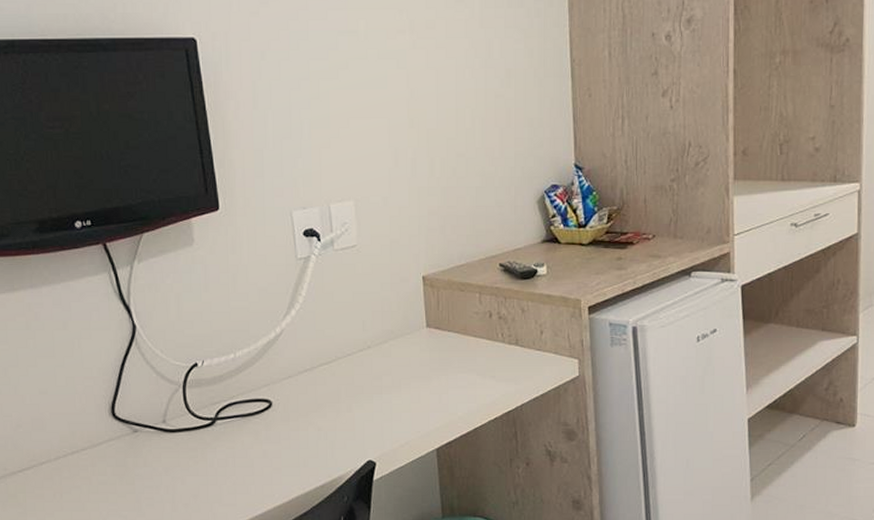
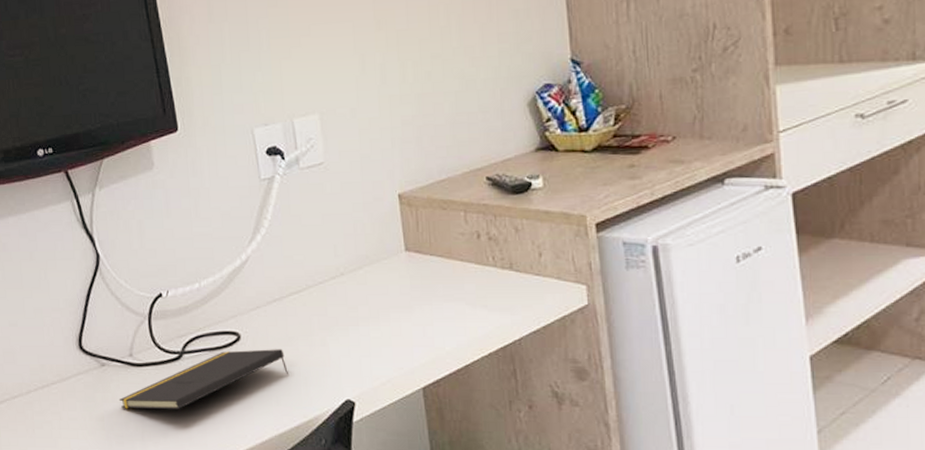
notepad: none [150,415,317,473] -> present [119,349,289,410]

